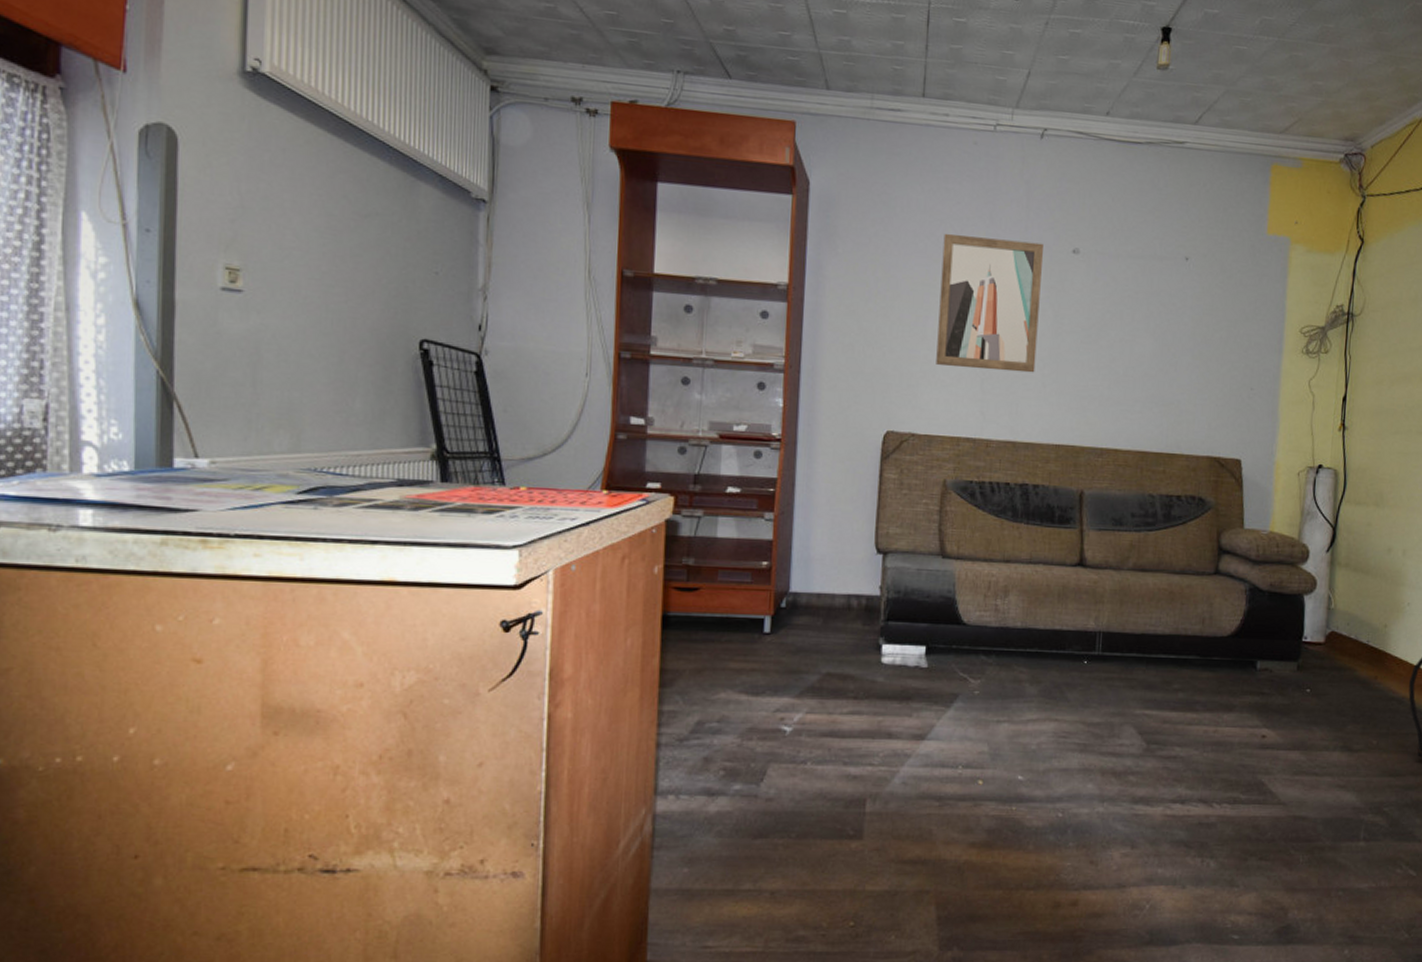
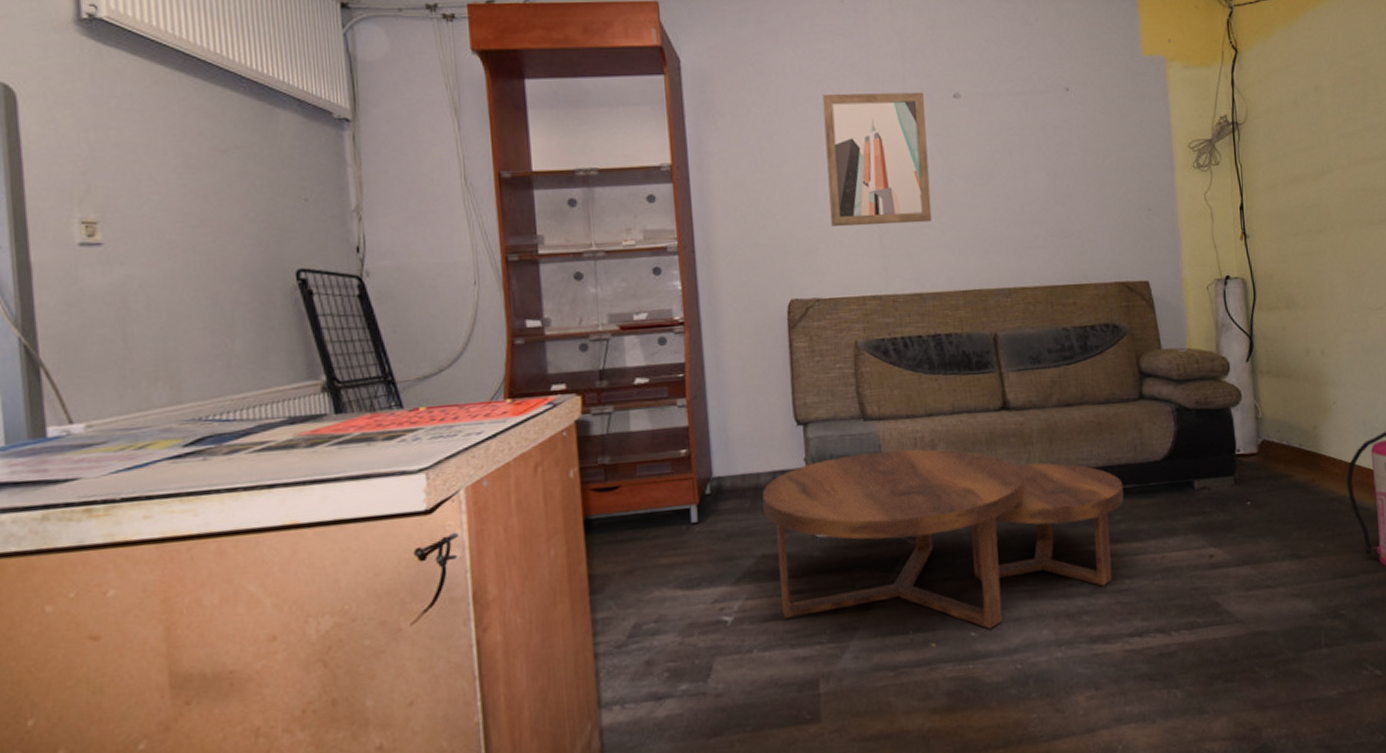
coffee table: none [834,589,1187,775] -> present [762,449,1124,629]

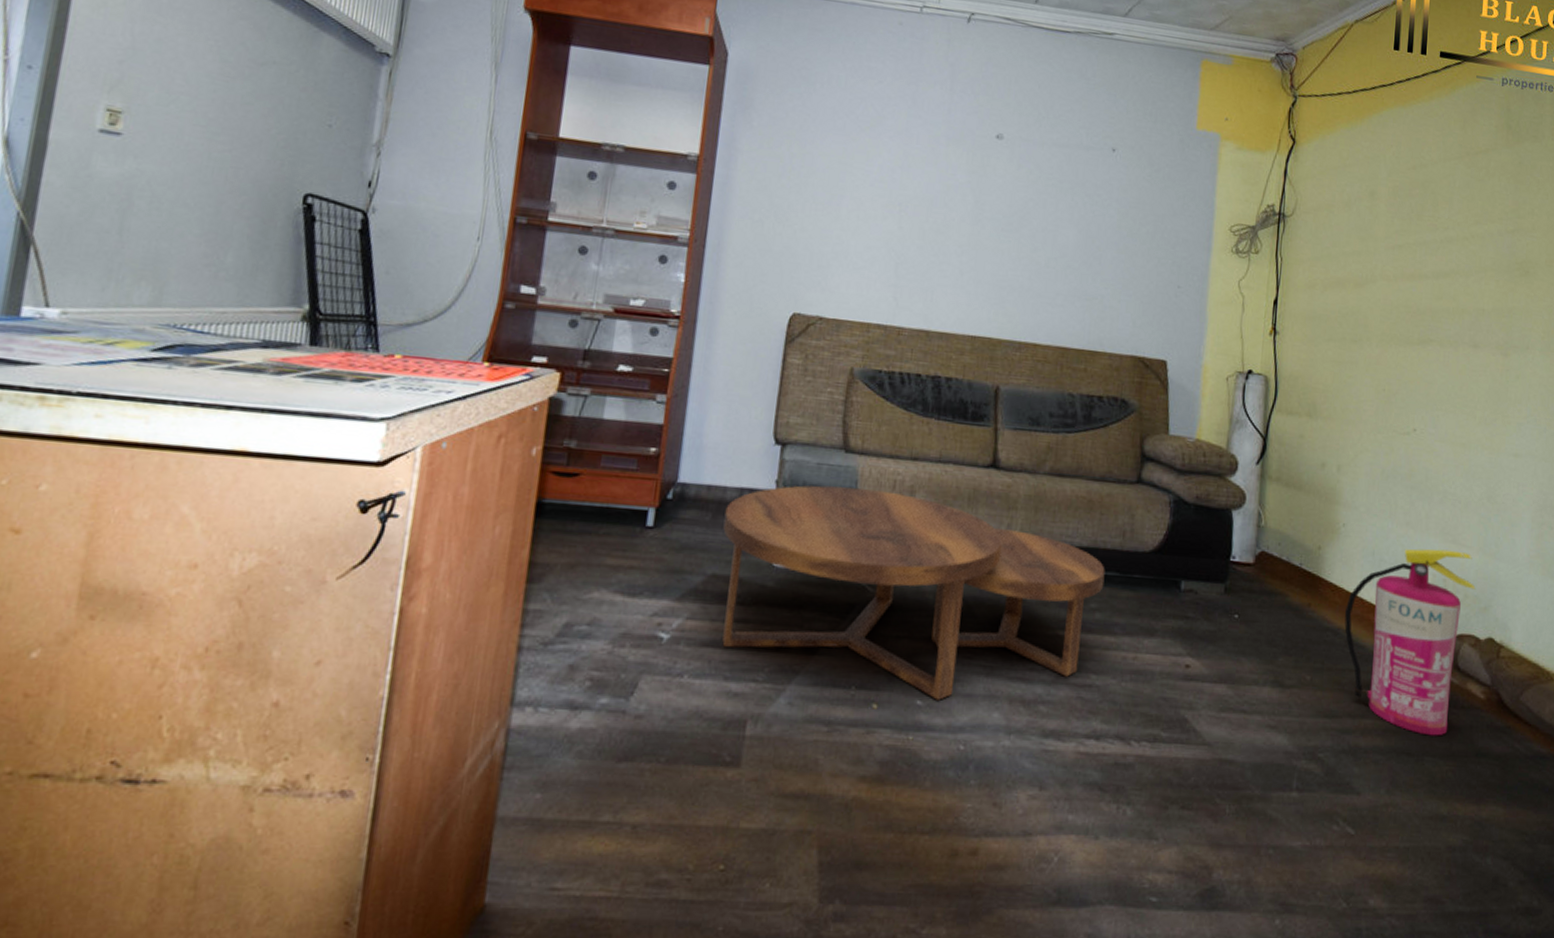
wall art: present [822,92,932,227] -> none [849,112,966,260]

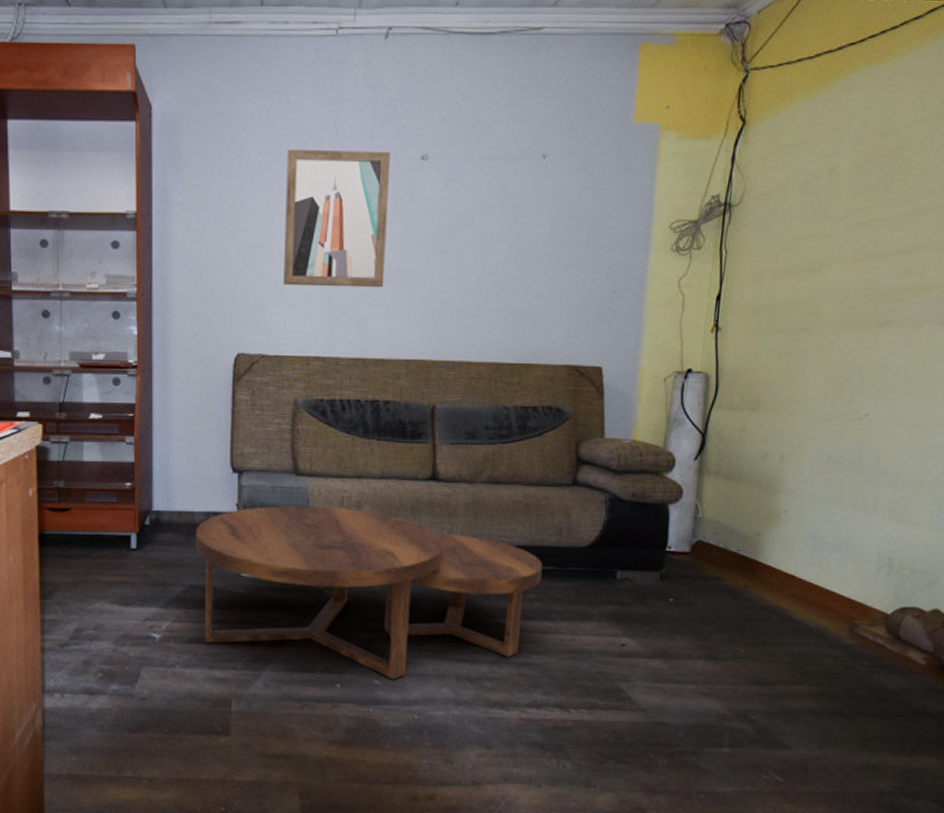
wall art: none [849,112,966,260] -> present [283,150,390,288]
fire extinguisher: present [1344,548,1476,736] -> none [781,529,924,699]

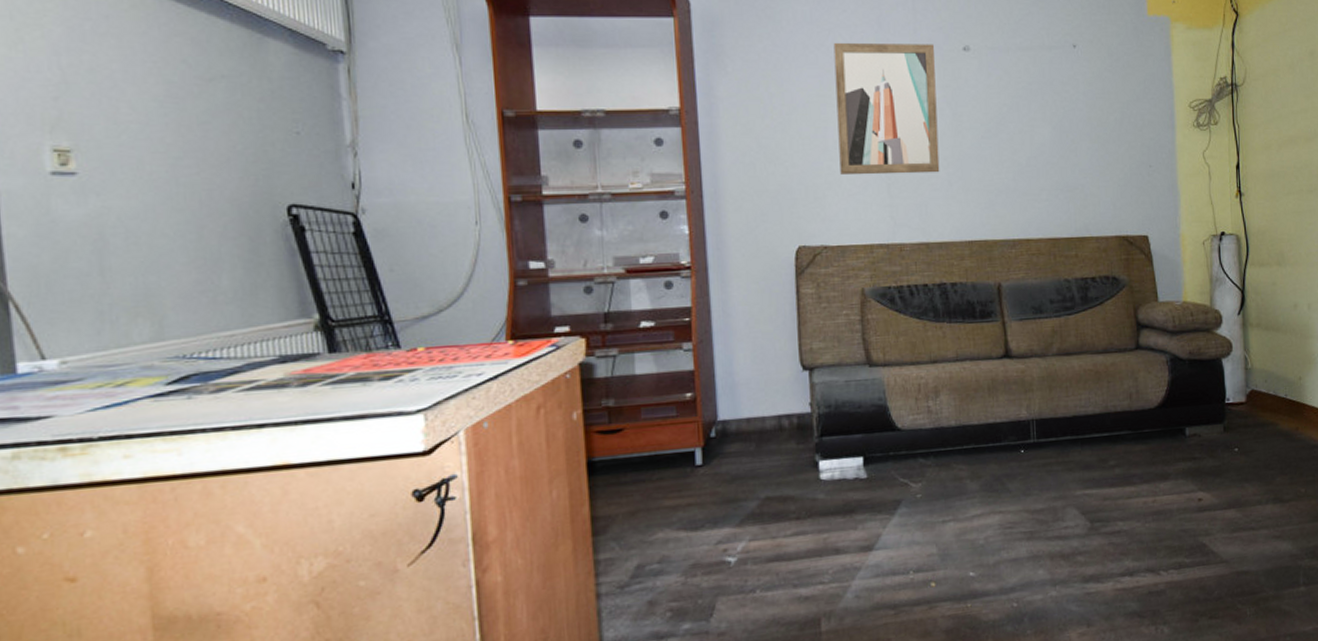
coffee table: present [195,505,543,680] -> none [767,395,1119,569]

